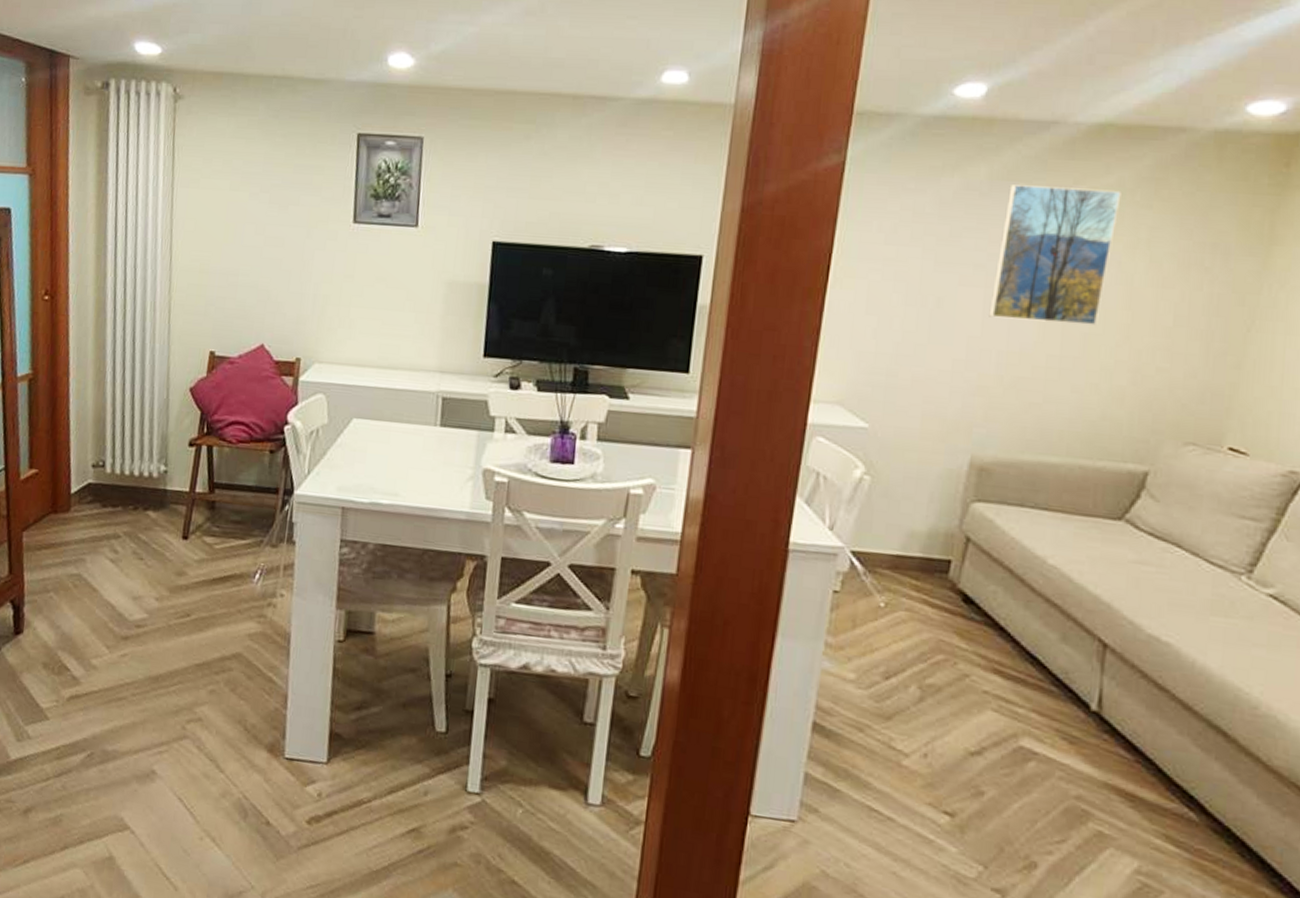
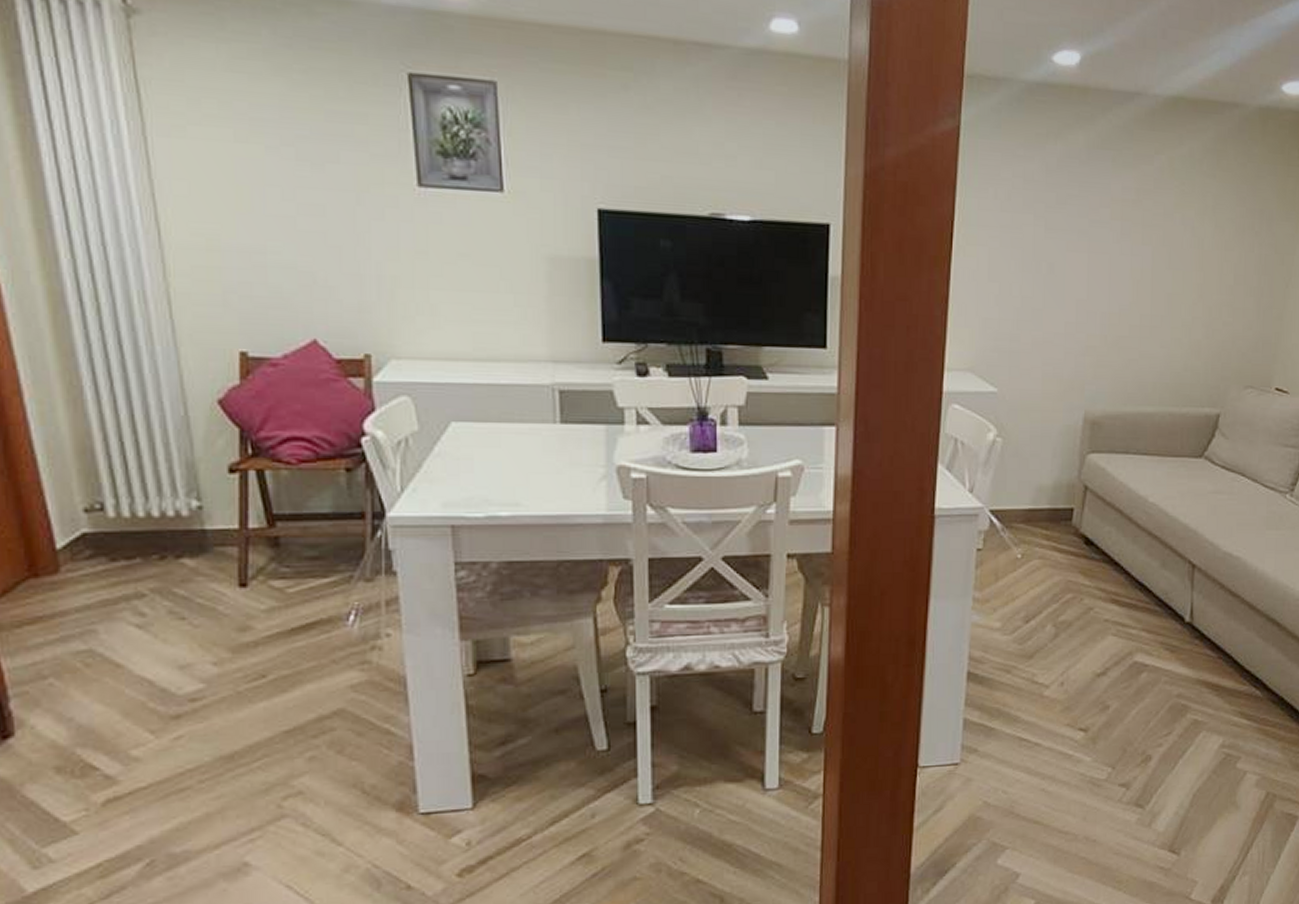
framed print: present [989,184,1121,326] -> none [1093,153,1192,286]

